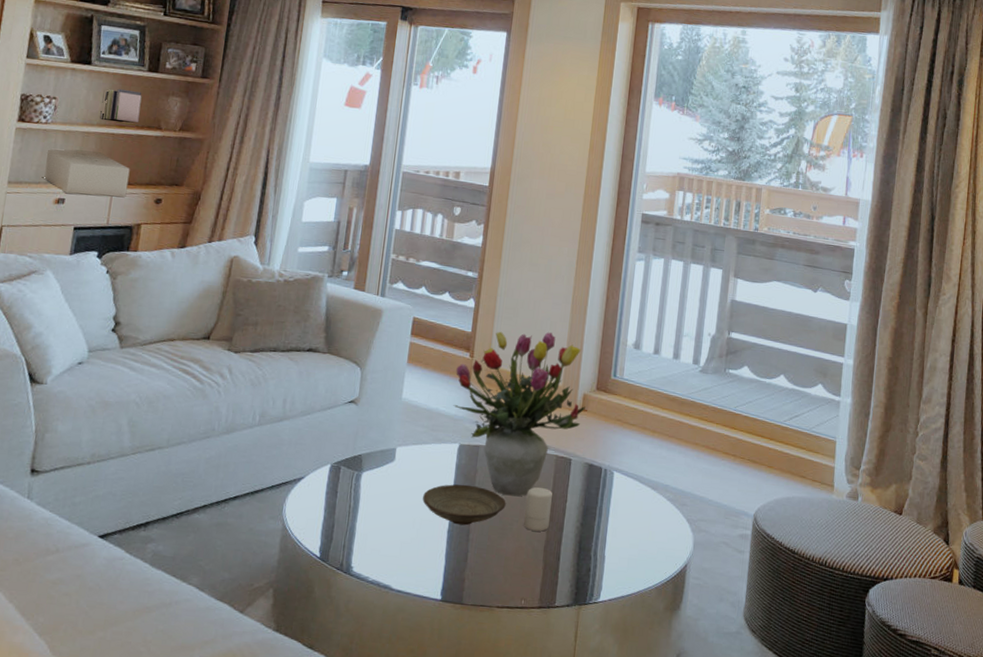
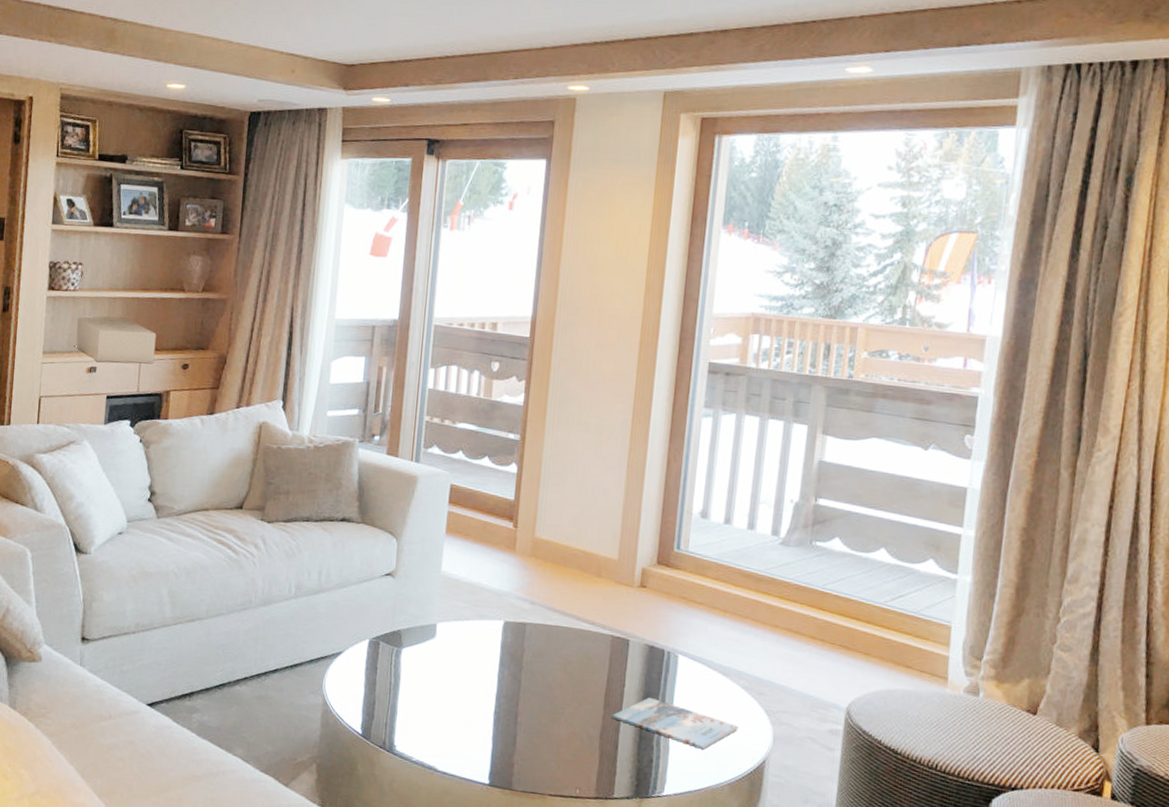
books: present [100,88,142,123] -> none [124,250,164,286]
decorative bowl: present [422,484,506,526] -> none [466,663,557,708]
flower arrangement: present [453,331,585,497] -> none [496,499,645,679]
candle: present [524,486,553,532] -> none [577,669,608,718]
magazine: none [554,511,664,557] -> present [611,697,738,750]

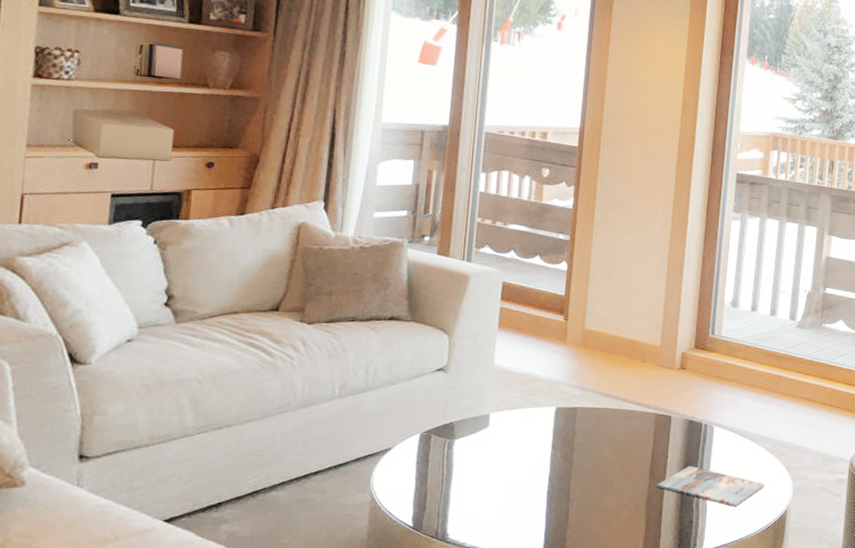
books: none [124,250,164,286] -> present [134,41,183,80]

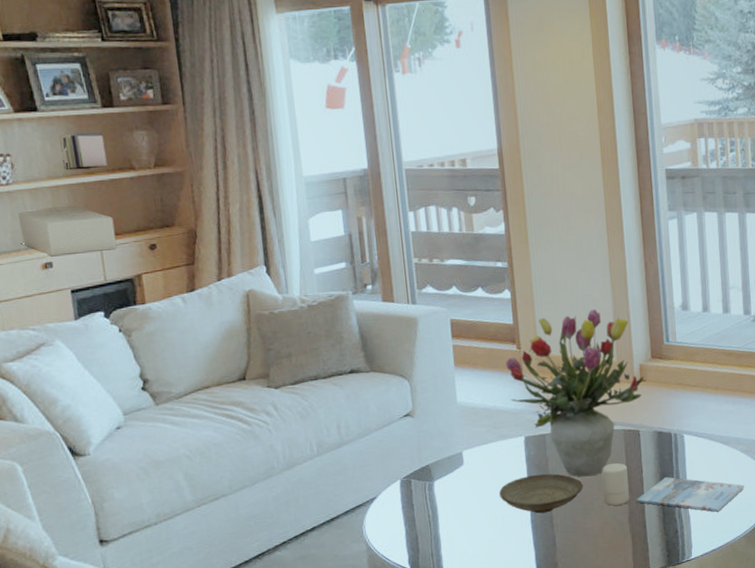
decorative bowl: none [520,446,606,487] -> present [499,474,583,514]
flower arrangement: none [548,292,684,455] -> present [506,308,644,477]
candle: none [625,445,653,488] -> present [602,462,629,506]

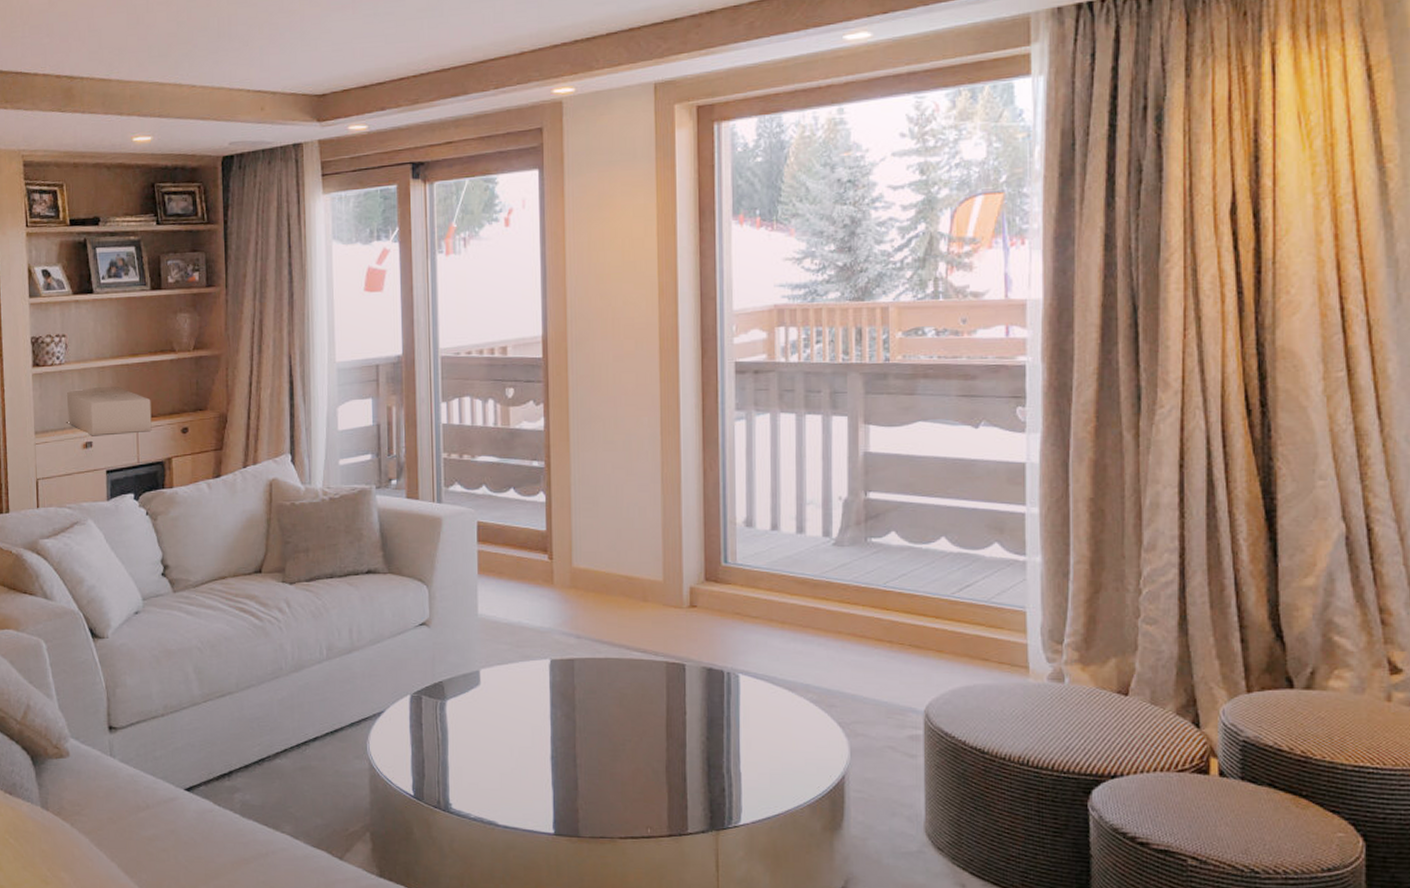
books: present [61,132,109,171] -> none [111,314,152,352]
decorative bowl: present [499,474,583,514] -> none [518,704,614,750]
flower arrangement: present [506,308,644,477] -> none [535,519,694,713]
candle: present [602,462,629,506] -> none [638,699,668,750]
magazine: present [635,476,744,512] -> none [675,722,812,772]

